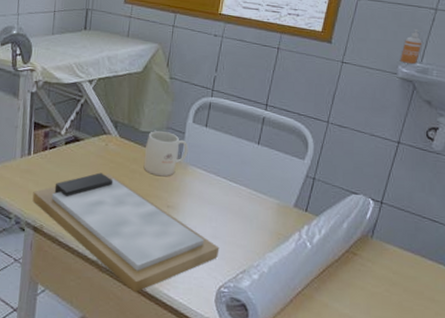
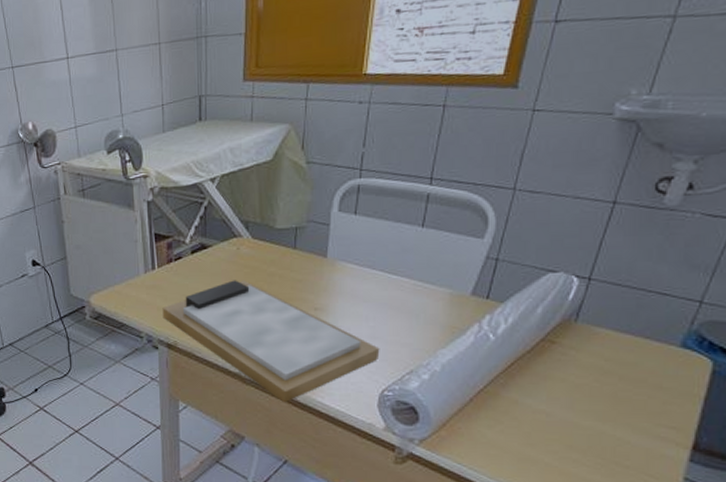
mug: present [143,130,189,177] -> none [283,225,335,277]
soap dispenser: present [399,29,424,65] -> none [617,49,655,99]

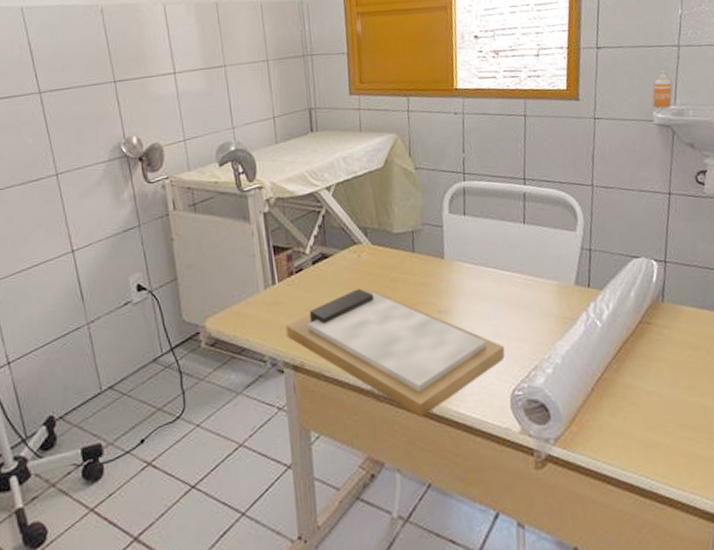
soap dispenser: none [617,49,655,99] -> present [652,70,672,109]

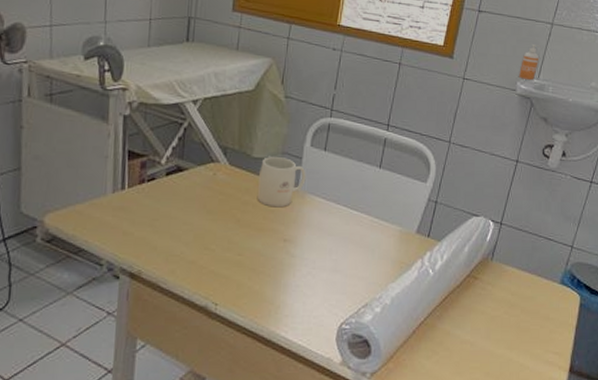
clipboard: present [286,287,505,418] -> none [128,206,340,339]
mug: none [402,228,451,280] -> present [257,156,306,208]

